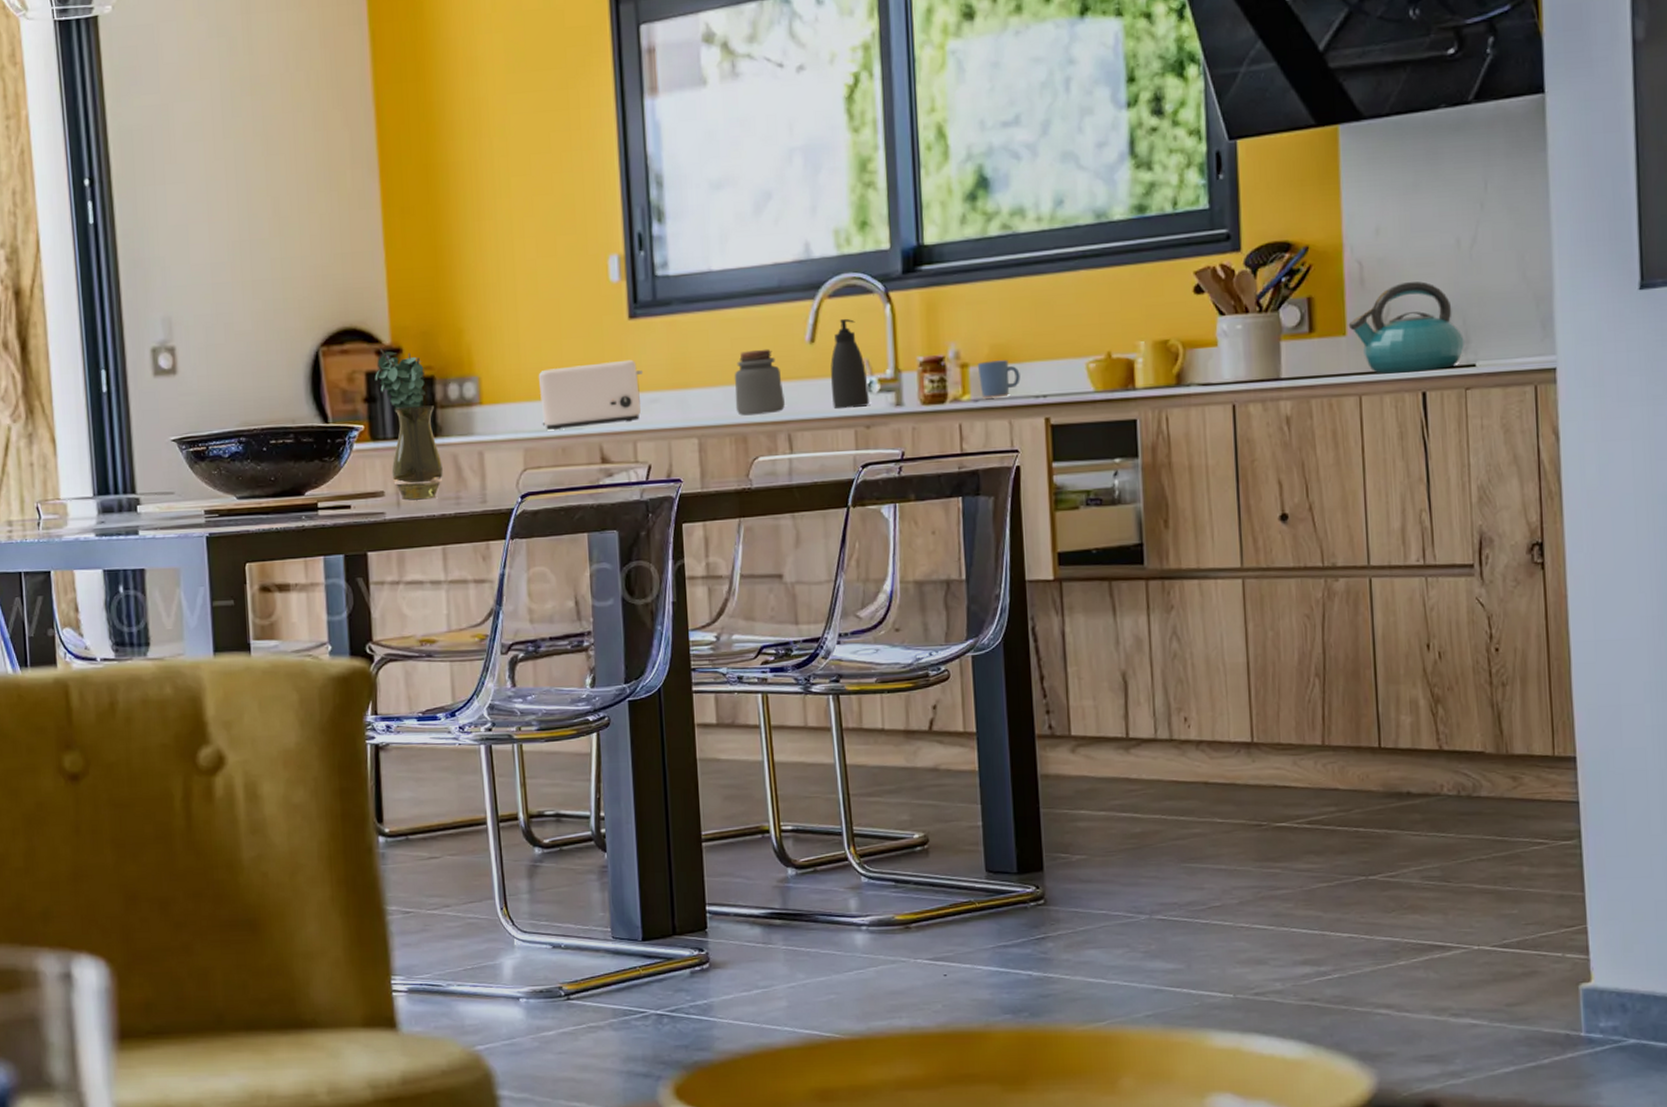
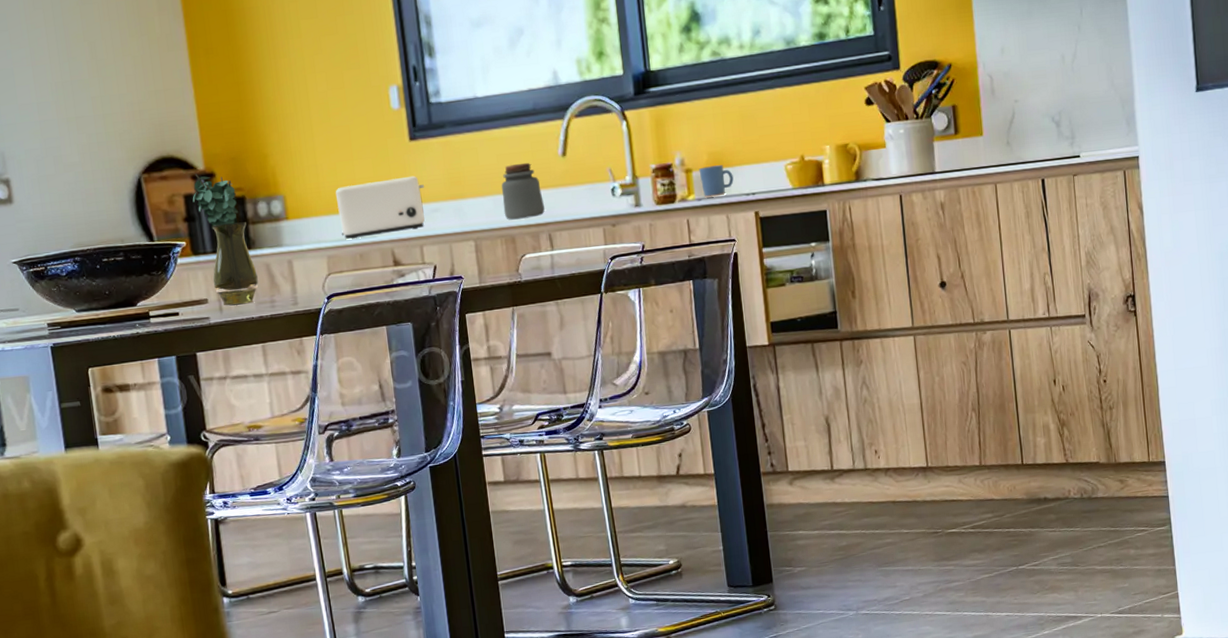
soap dispenser: present [830,318,869,410] -> none [580,134,614,212]
kettle: present [1348,281,1465,374] -> none [984,90,1072,166]

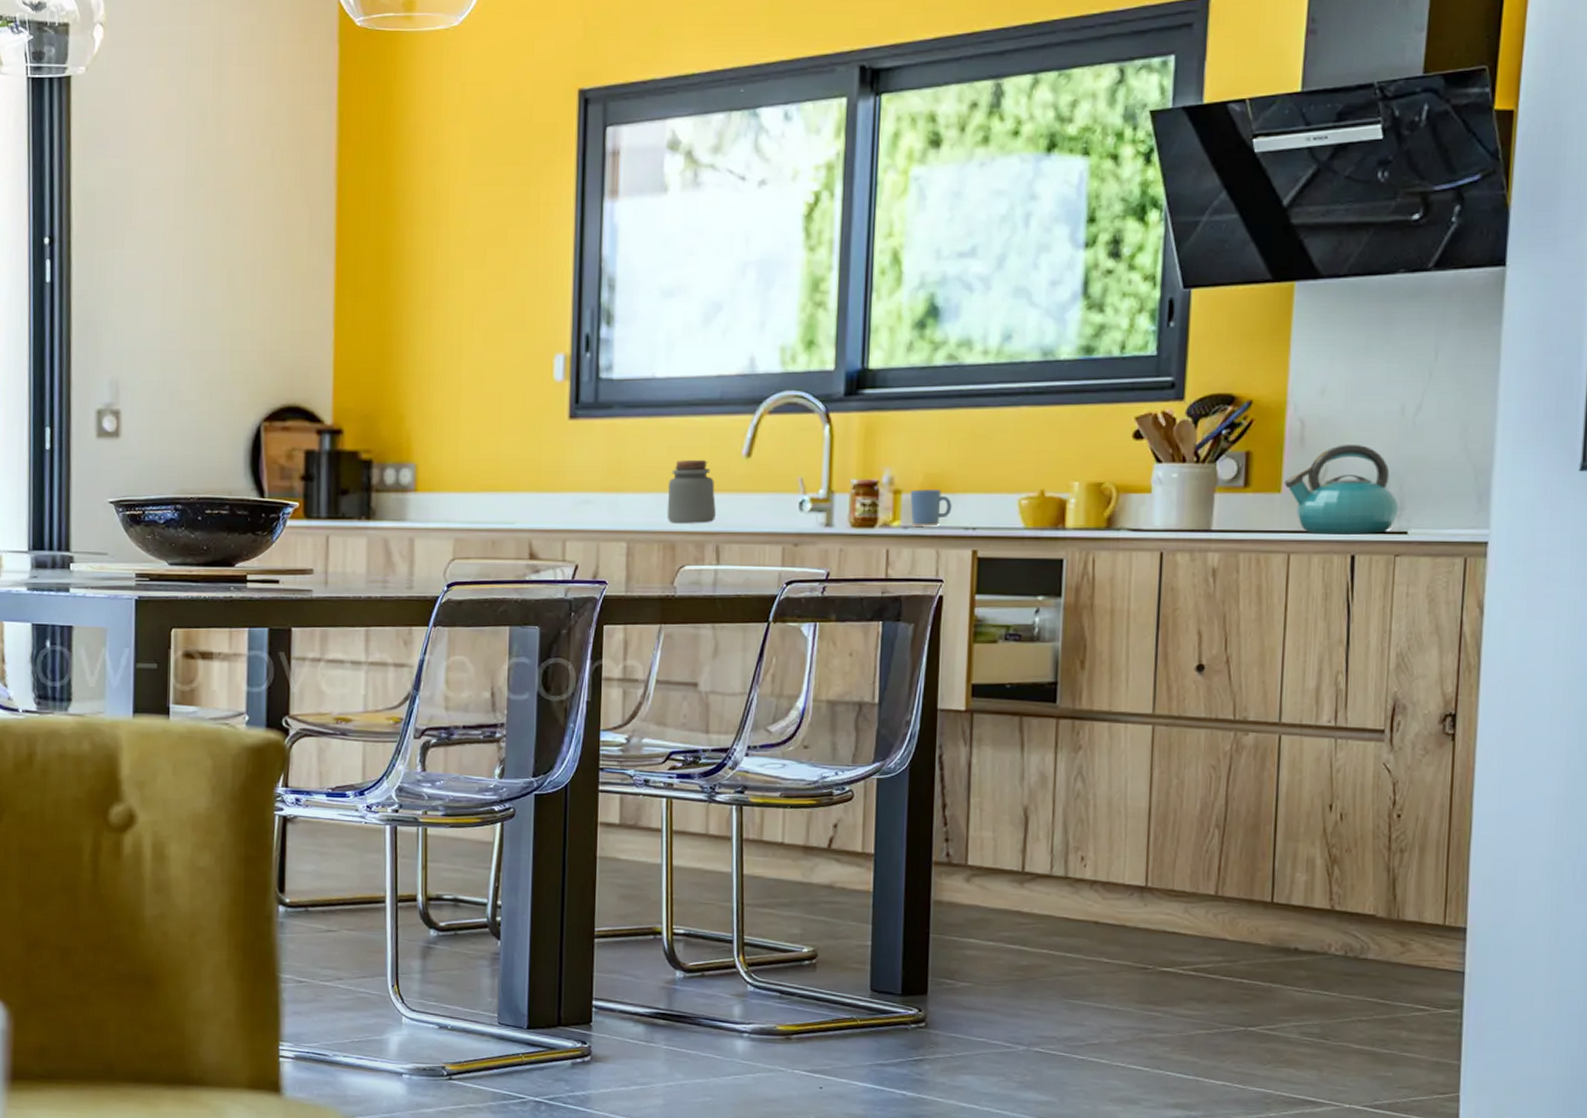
vase: present [192,174,259,306] -> none [313,428,373,581]
toaster: present [335,175,425,240] -> none [474,459,579,523]
kettle: none [984,90,1072,166] -> present [1284,445,1400,535]

